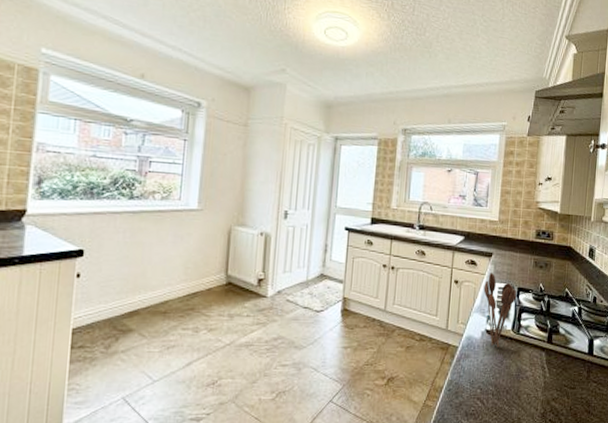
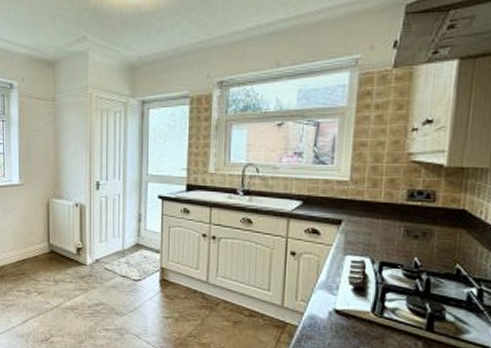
utensil holder: present [483,273,517,348] -> none [330,244,379,332]

